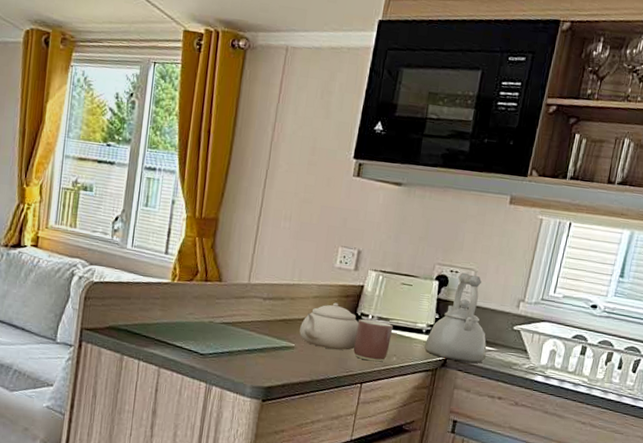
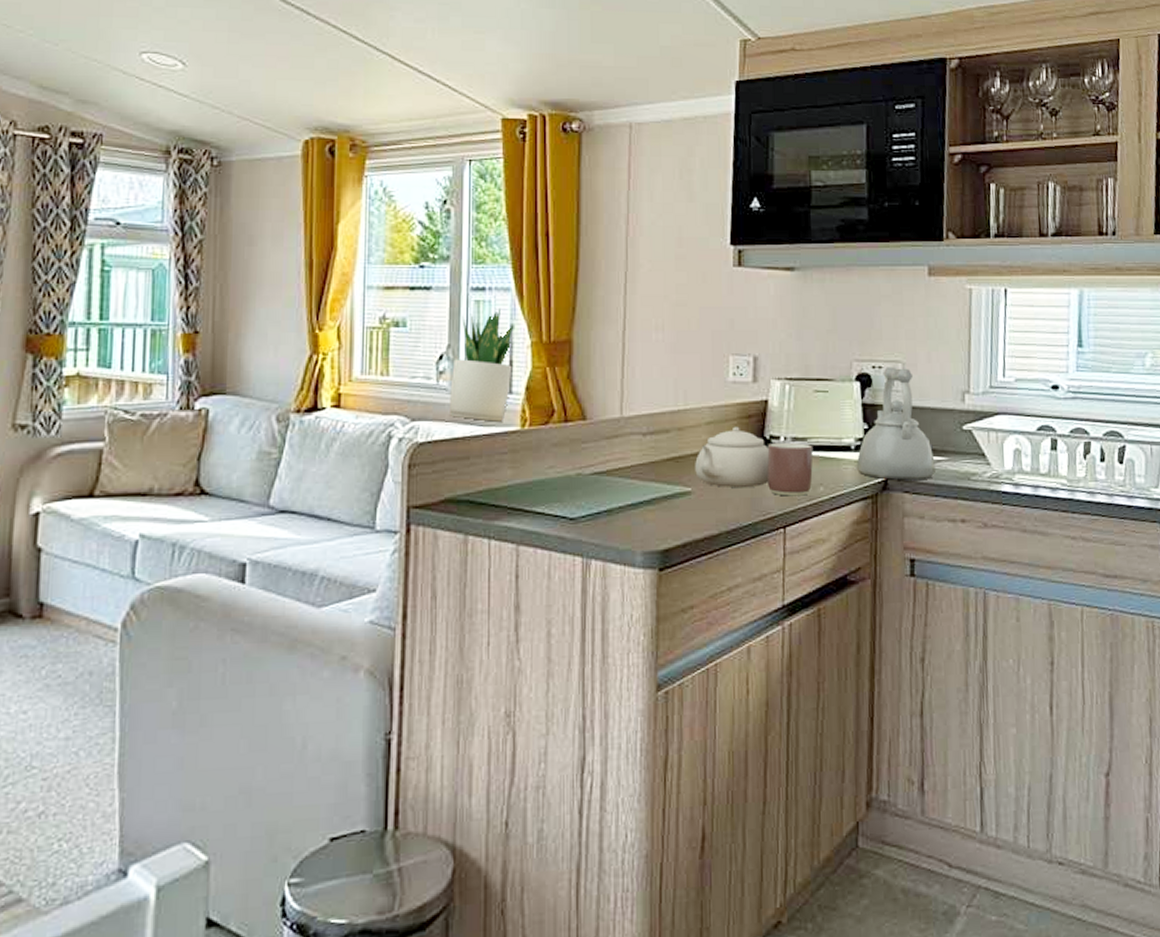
planter: none [119,185,174,274] -> present [450,307,514,422]

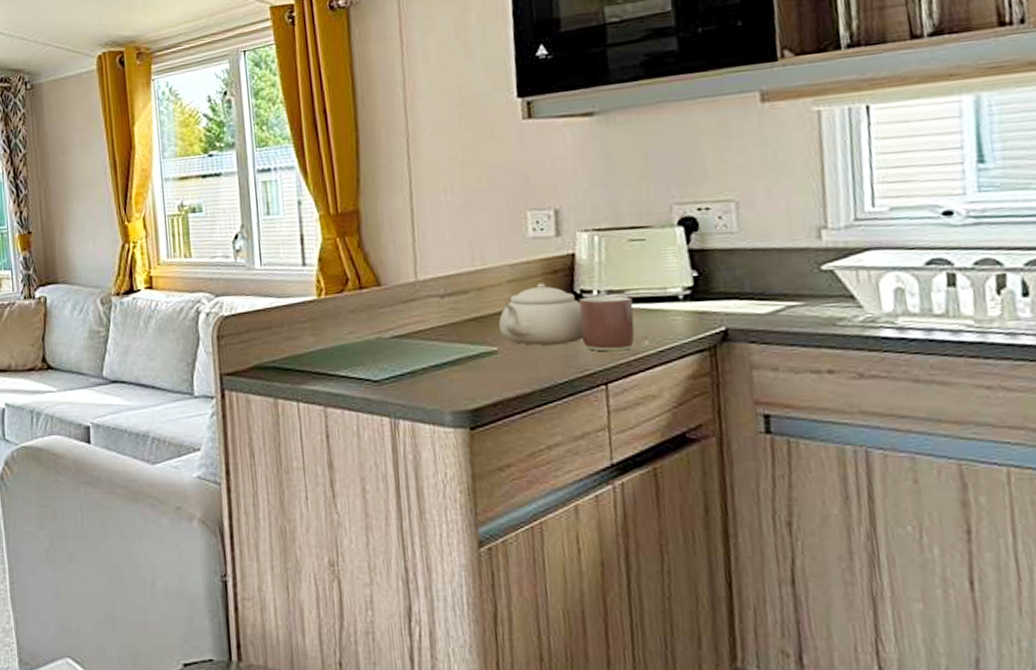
planter: present [450,307,514,422] -> none [247,185,304,294]
kettle: present [856,366,935,480] -> none [686,206,789,330]

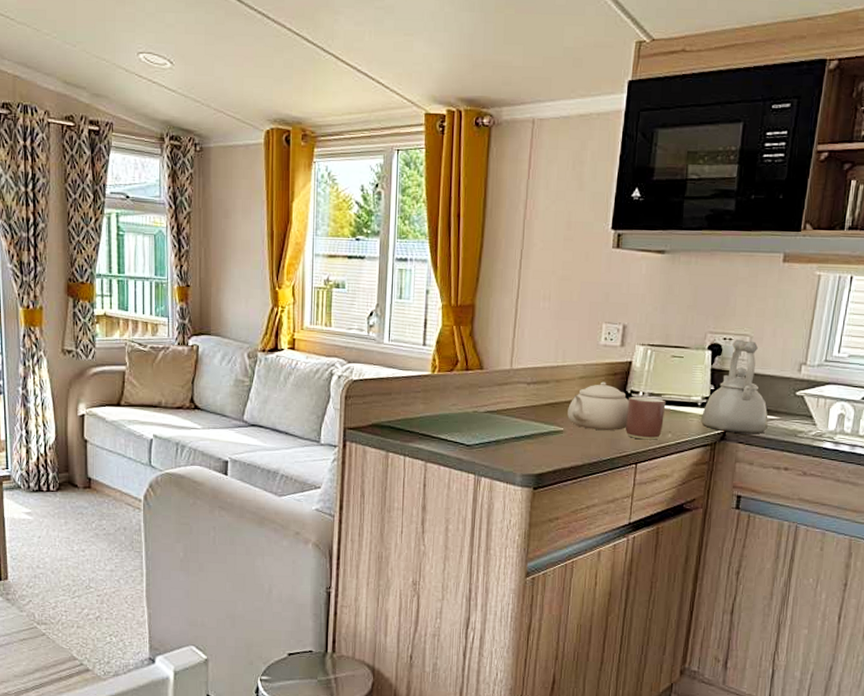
kettle: none [686,206,789,330] -> present [700,339,768,434]

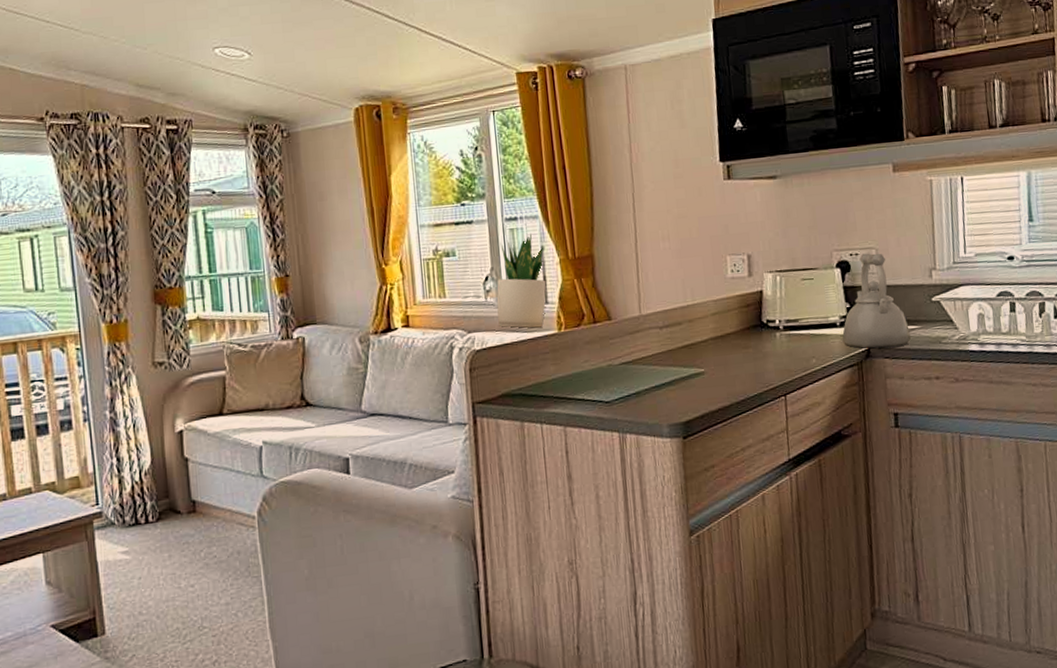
planter: none [377,275,429,367] -> present [496,233,546,329]
teapot: present [567,381,629,430] -> none [705,315,769,367]
mug: present [626,396,666,440] -> none [765,324,806,370]

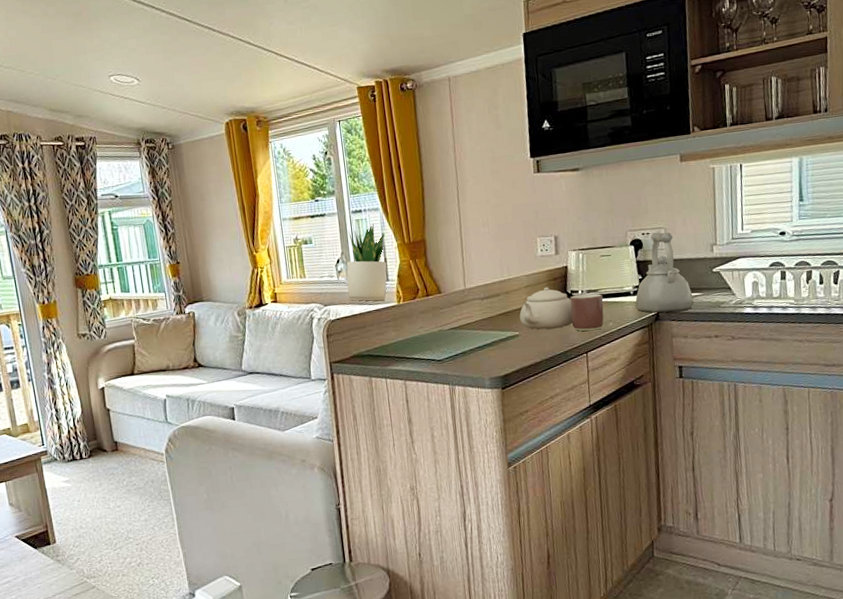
teapot: none [705,315,769,367] -> present [519,287,573,330]
mug: none [765,324,806,370] -> present [569,293,604,332]

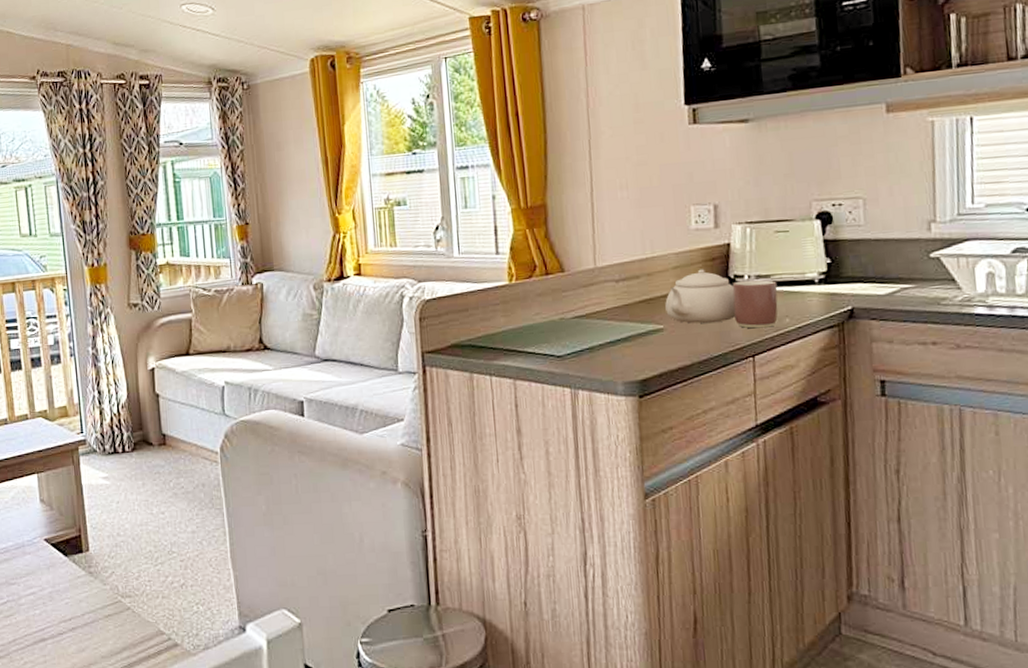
planter: present [347,222,387,302] -> none [447,182,497,279]
kettle: present [635,232,694,313] -> none [820,203,903,309]

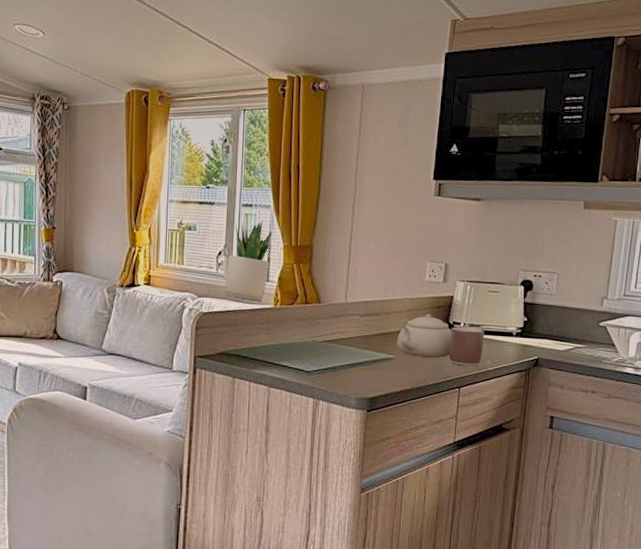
planter: none [447,182,497,279] -> present [225,219,272,301]

